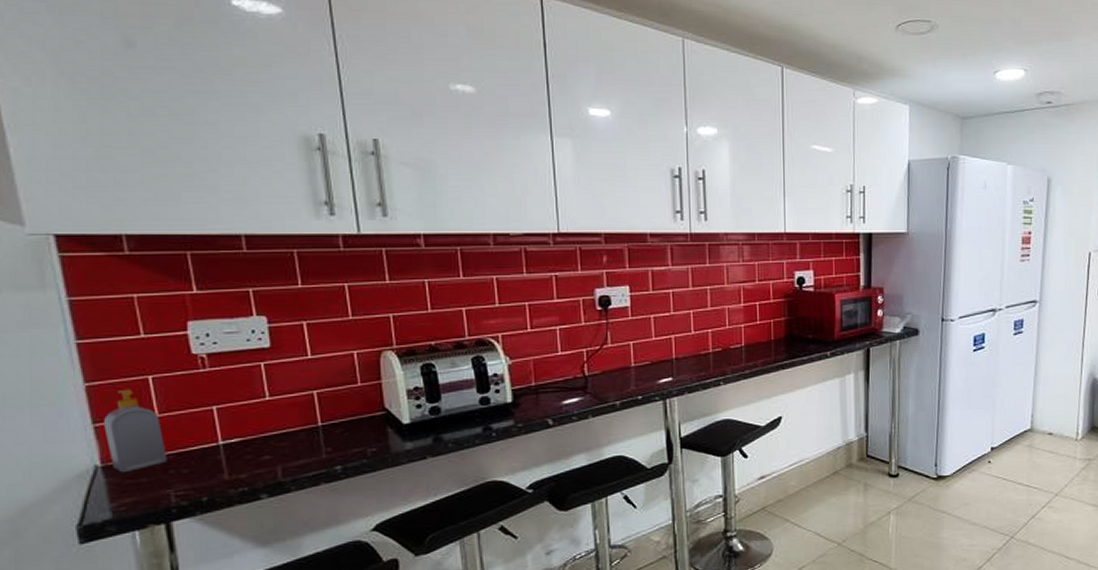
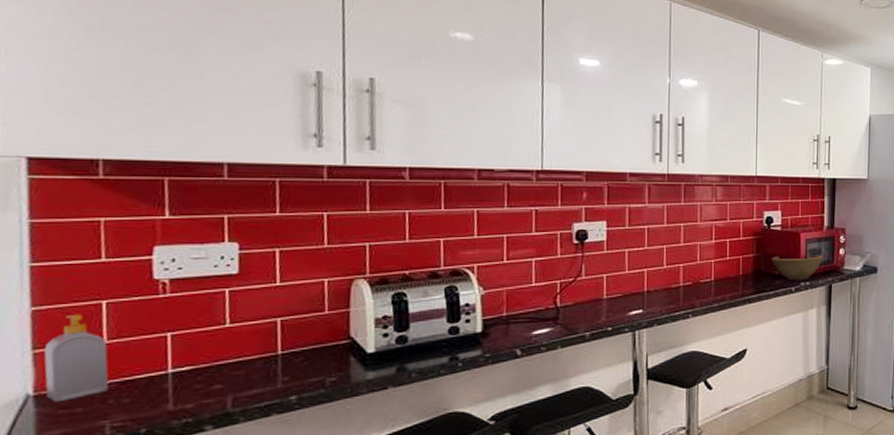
bowl: none [804,317,860,350] -> present [771,255,823,286]

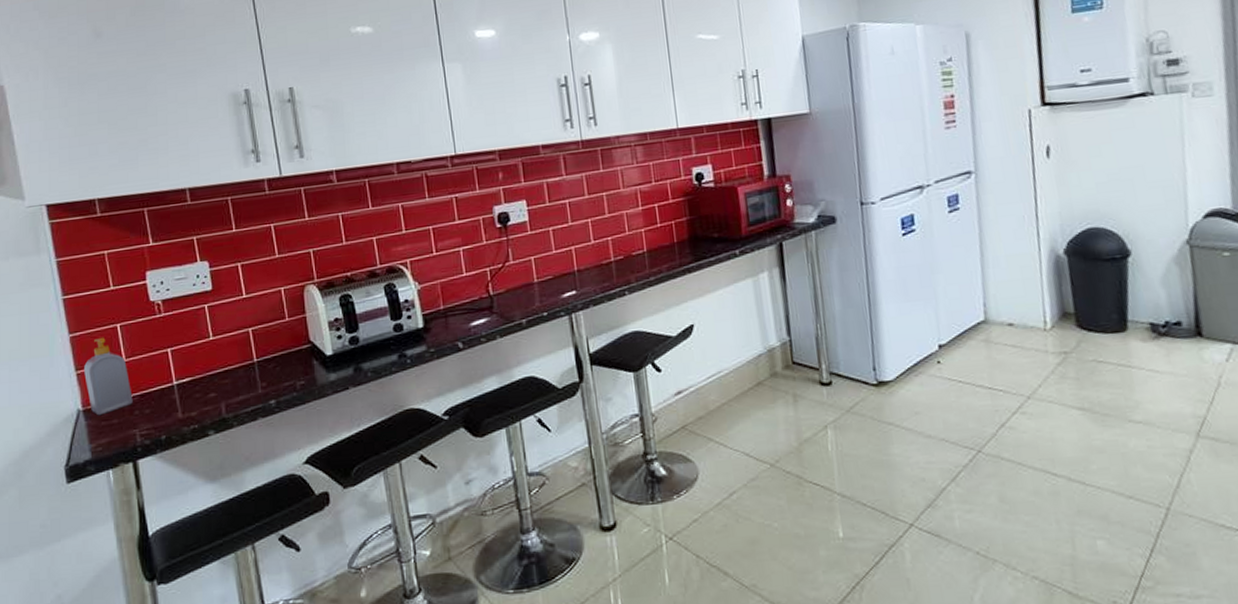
bowl: present [771,255,823,286] -> none [707,210,768,248]

